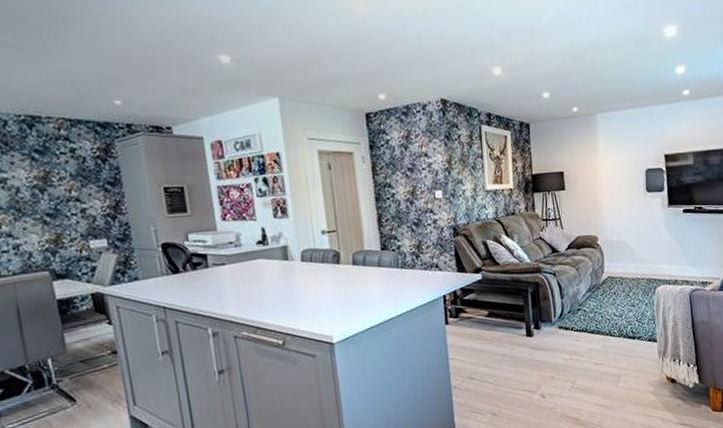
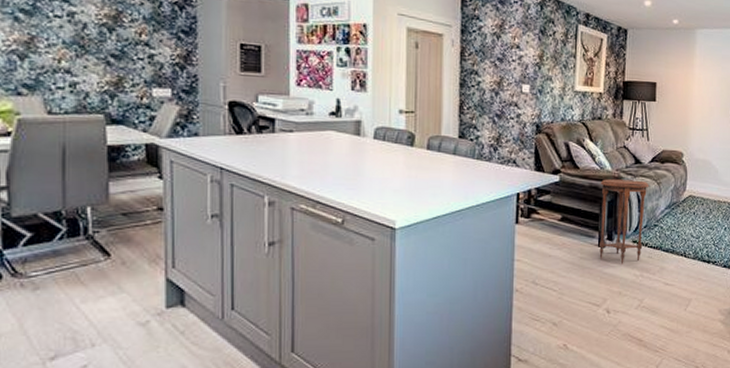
side table: none [521,268,569,350] -> present [599,179,649,264]

